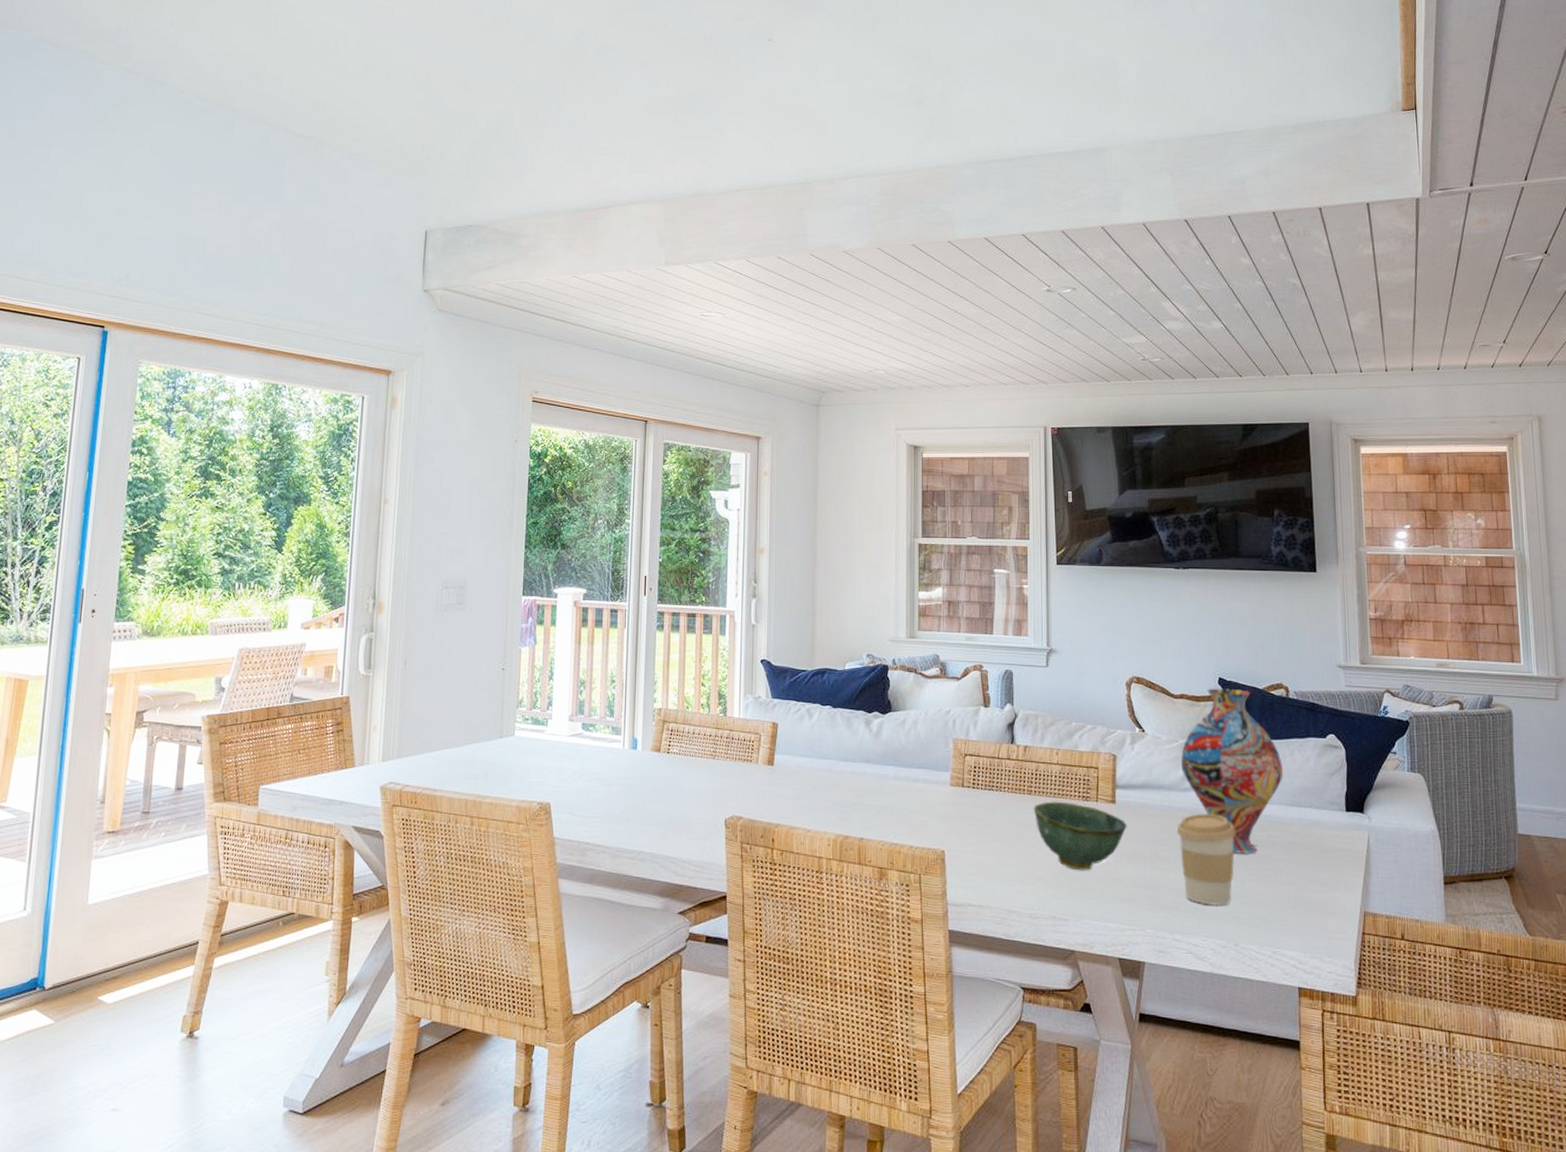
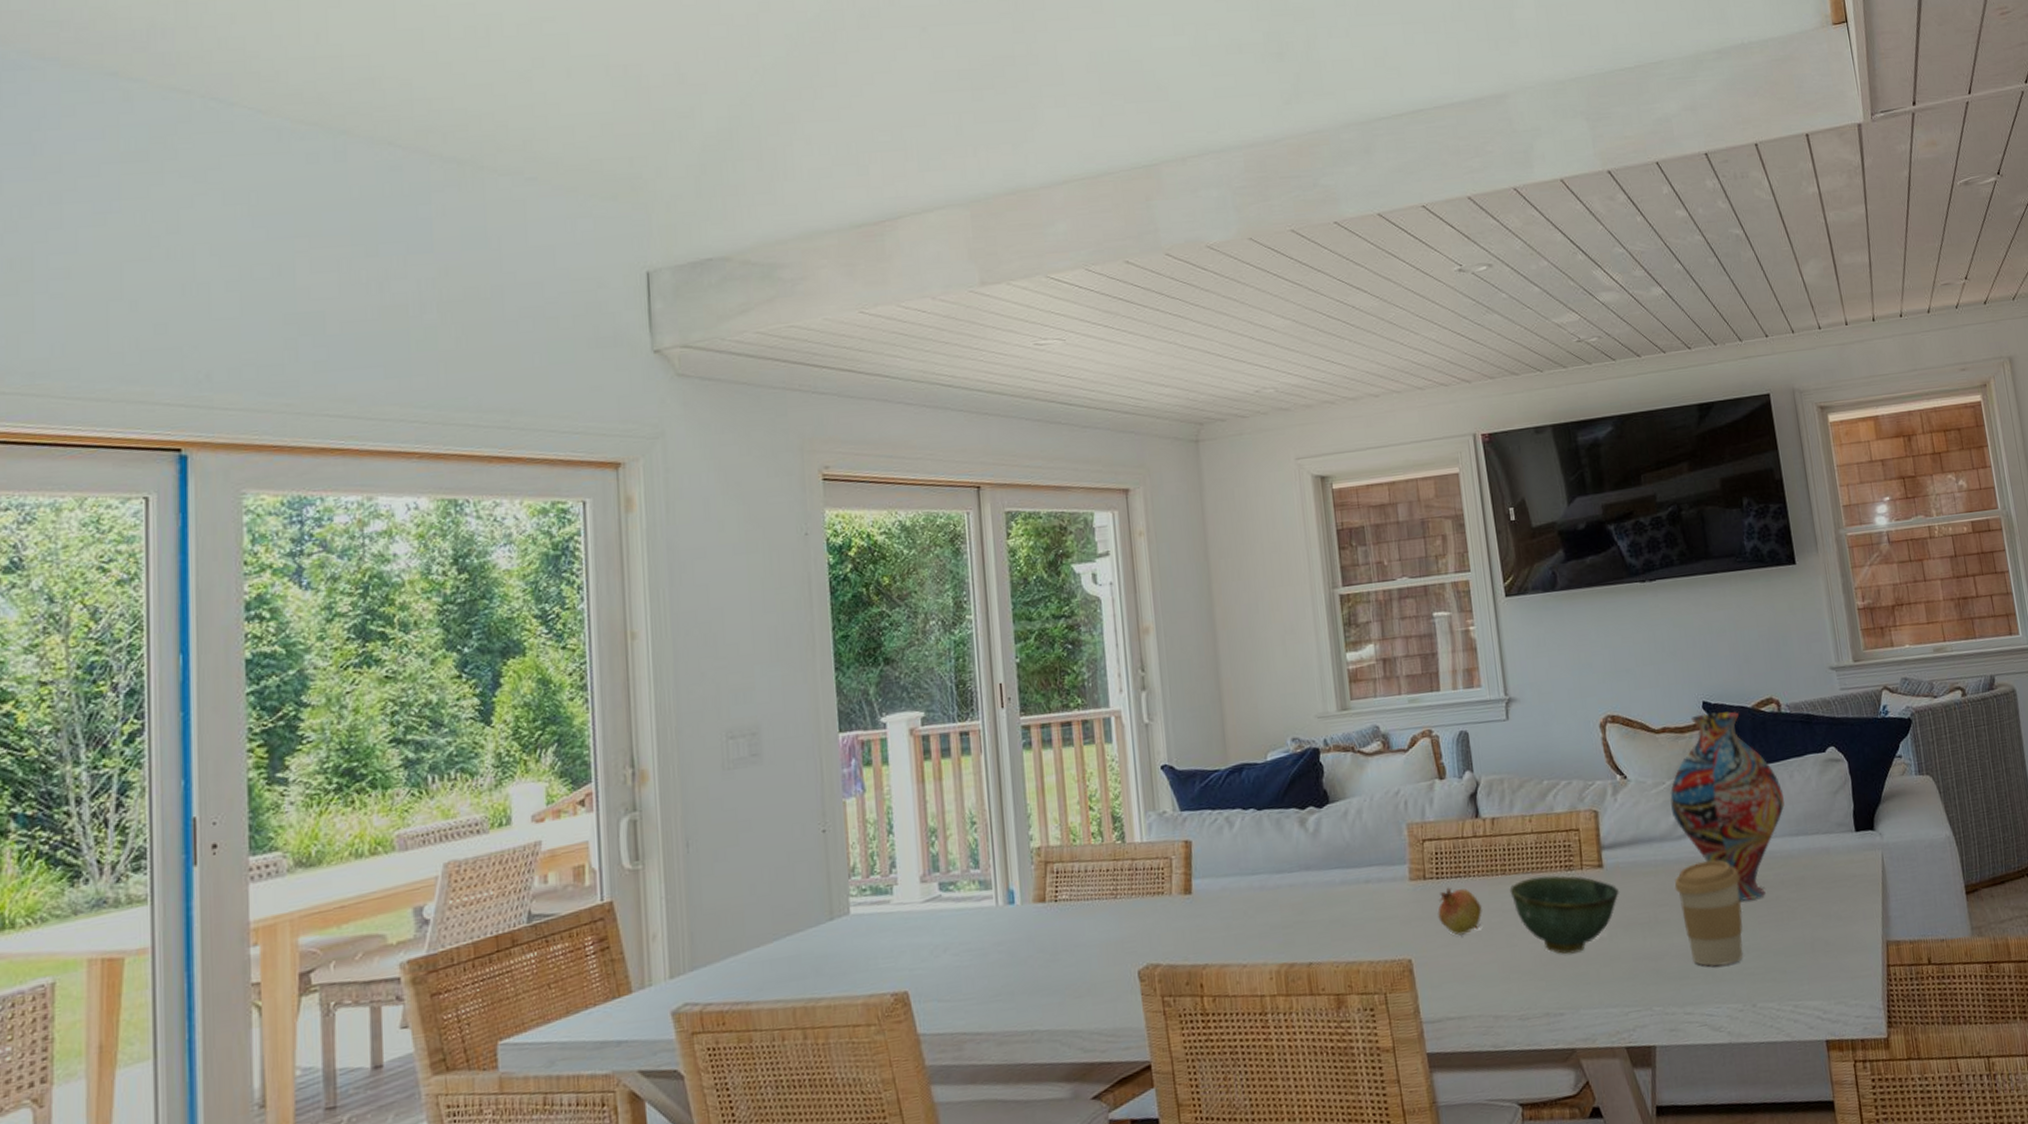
fruit: none [971,797,1008,838] -> present [1438,887,1482,936]

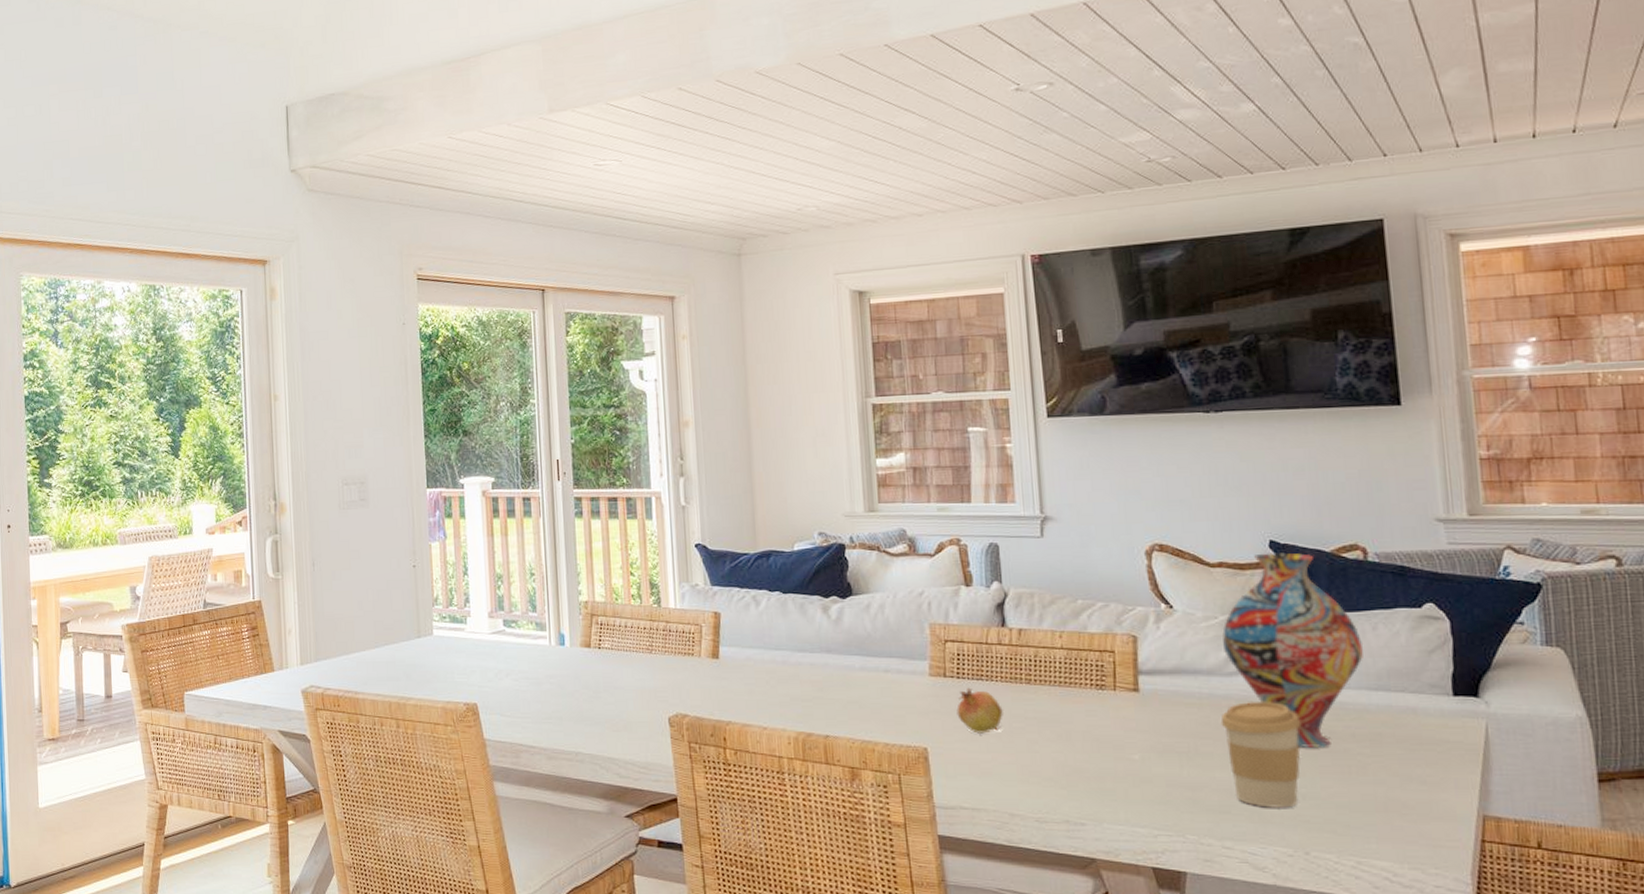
bowl: present [1509,875,1619,954] -> none [1033,691,1155,769]

